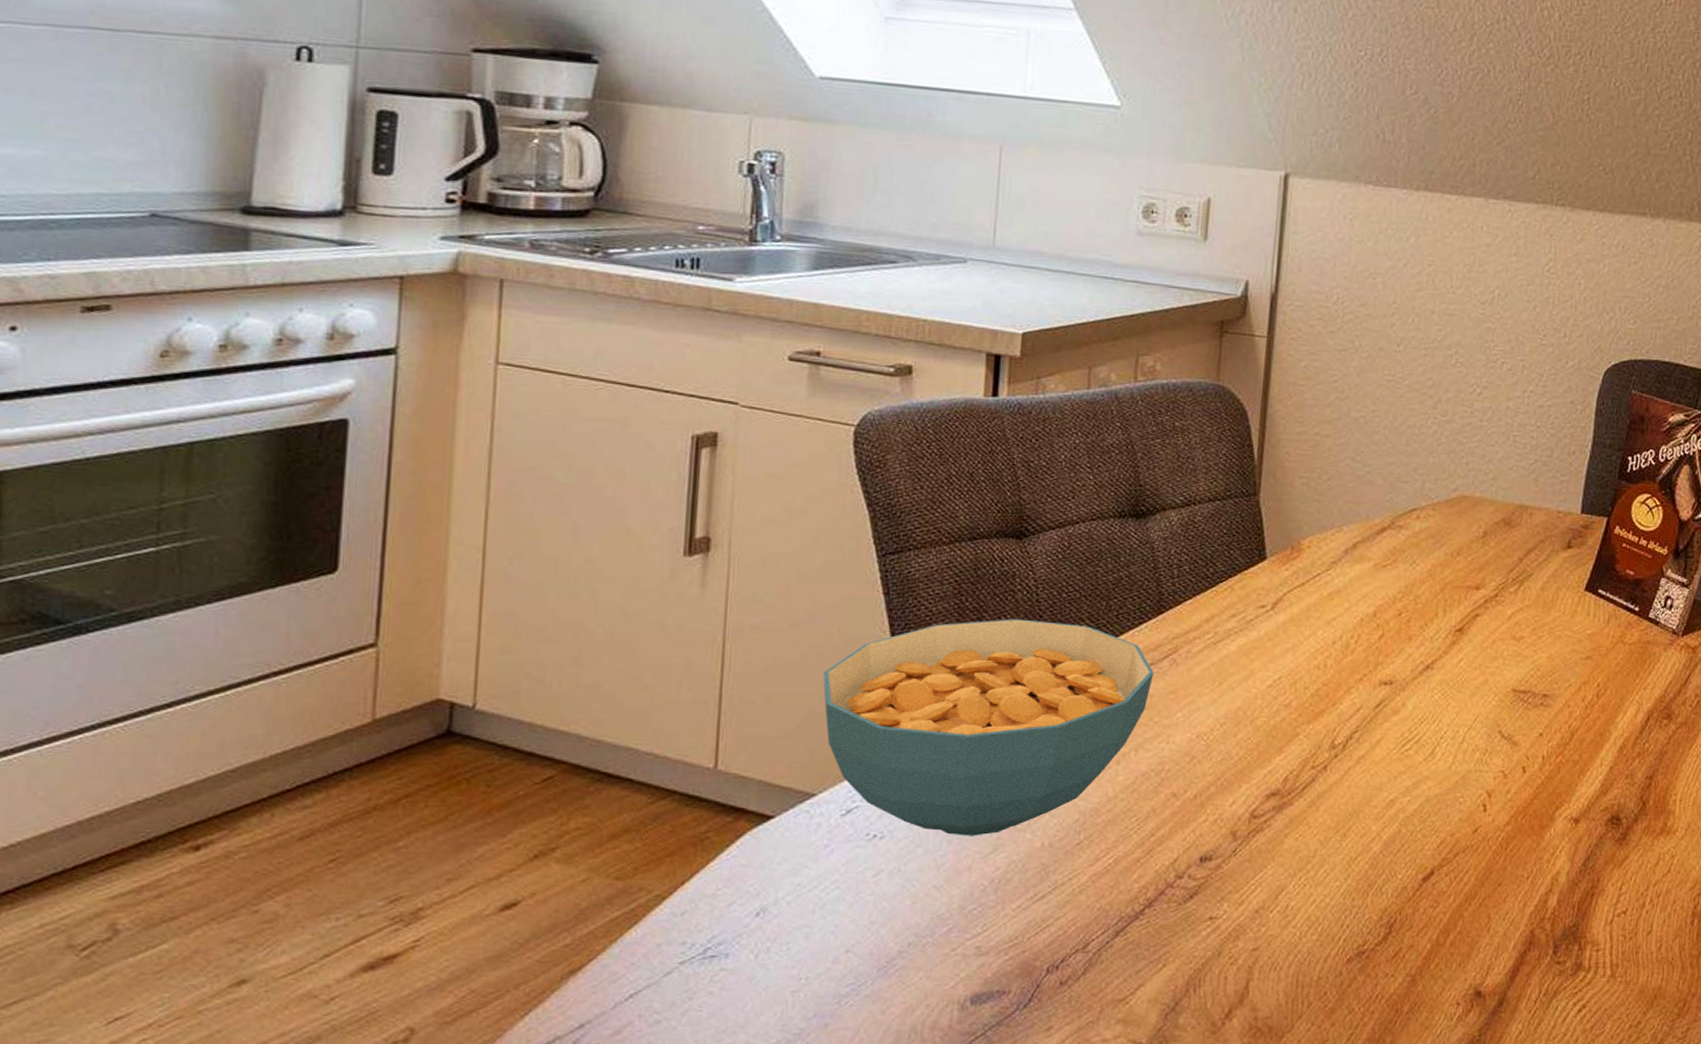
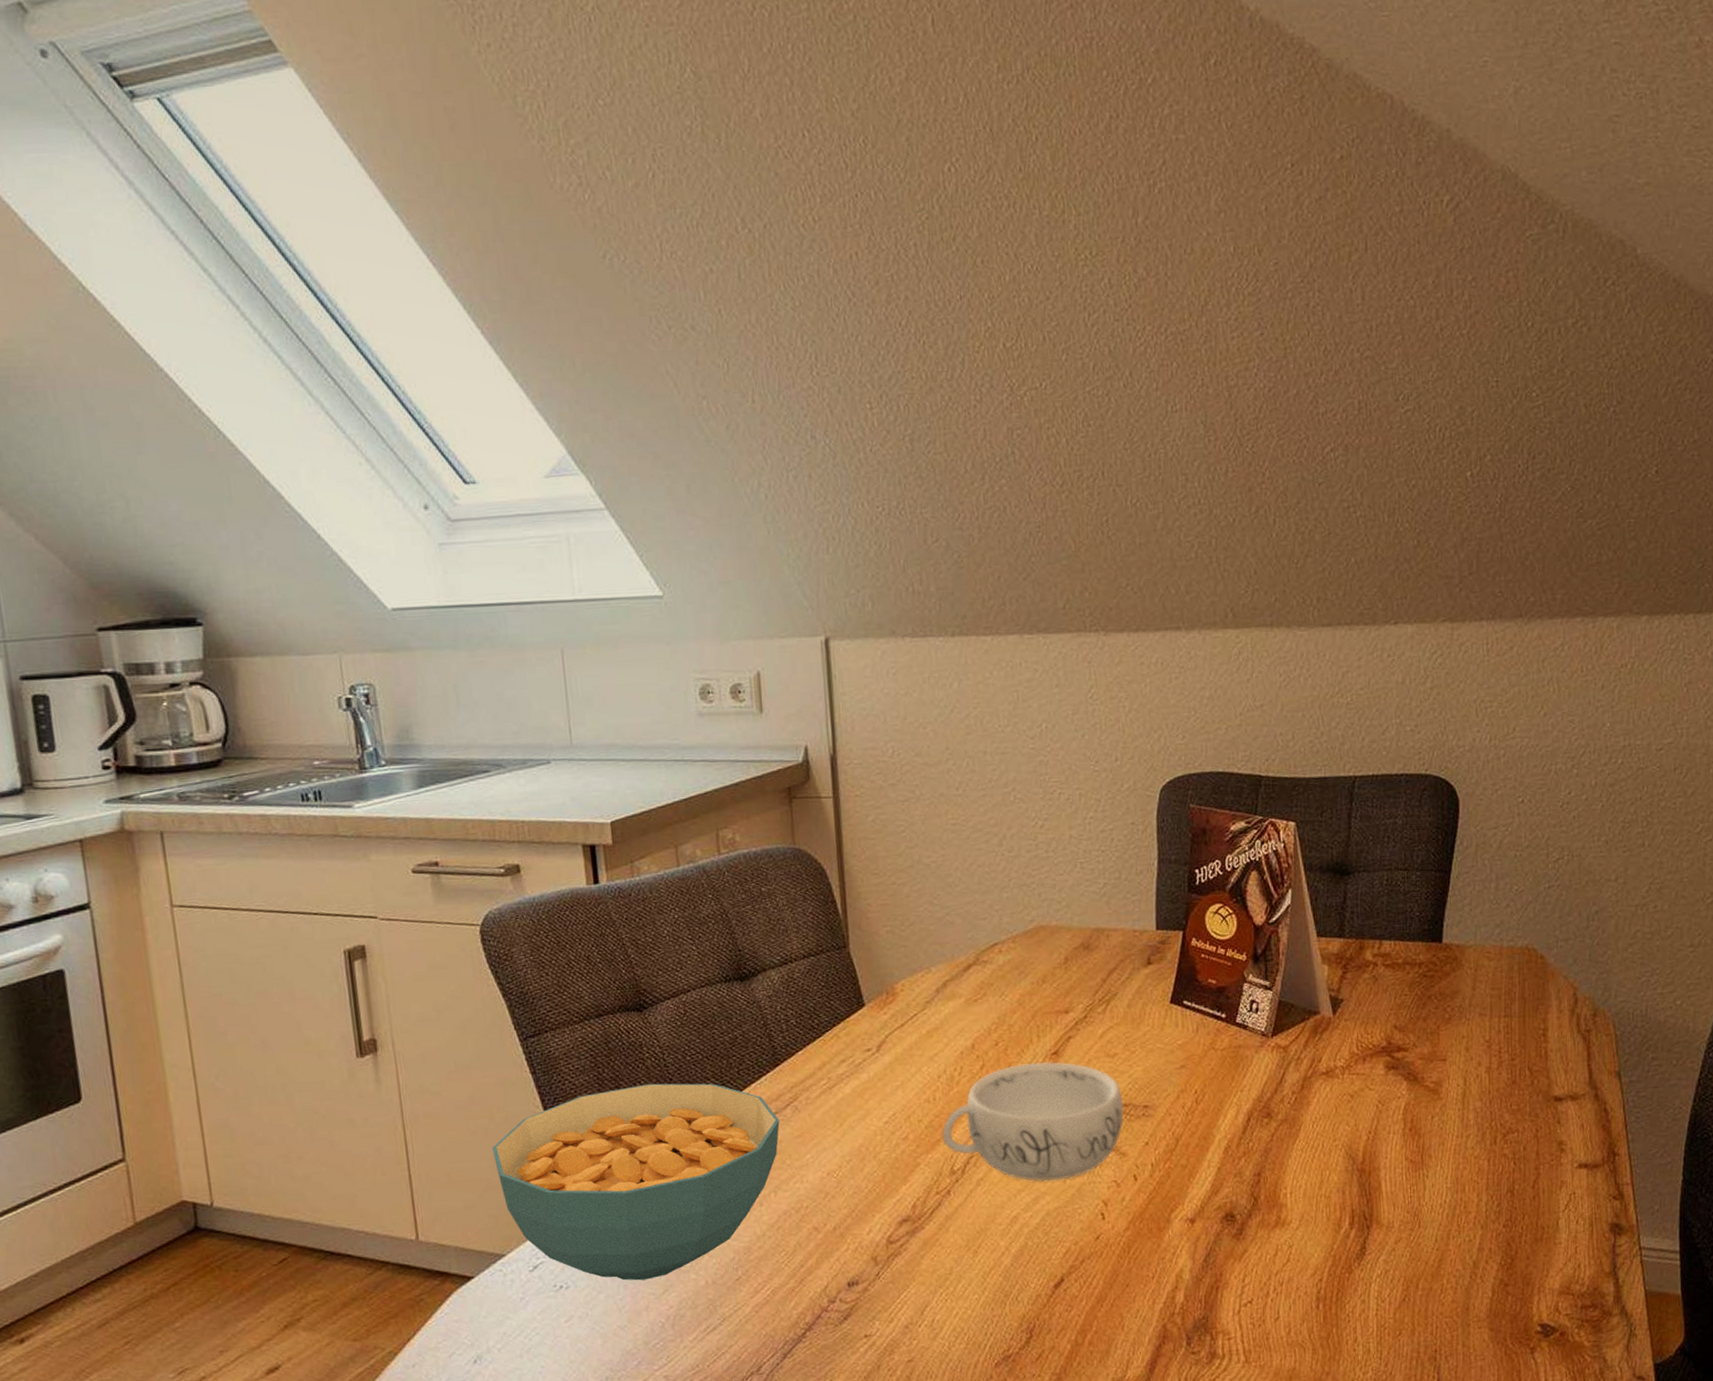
decorative bowl: none [1327,638,1523,765] -> present [942,1061,1124,1182]

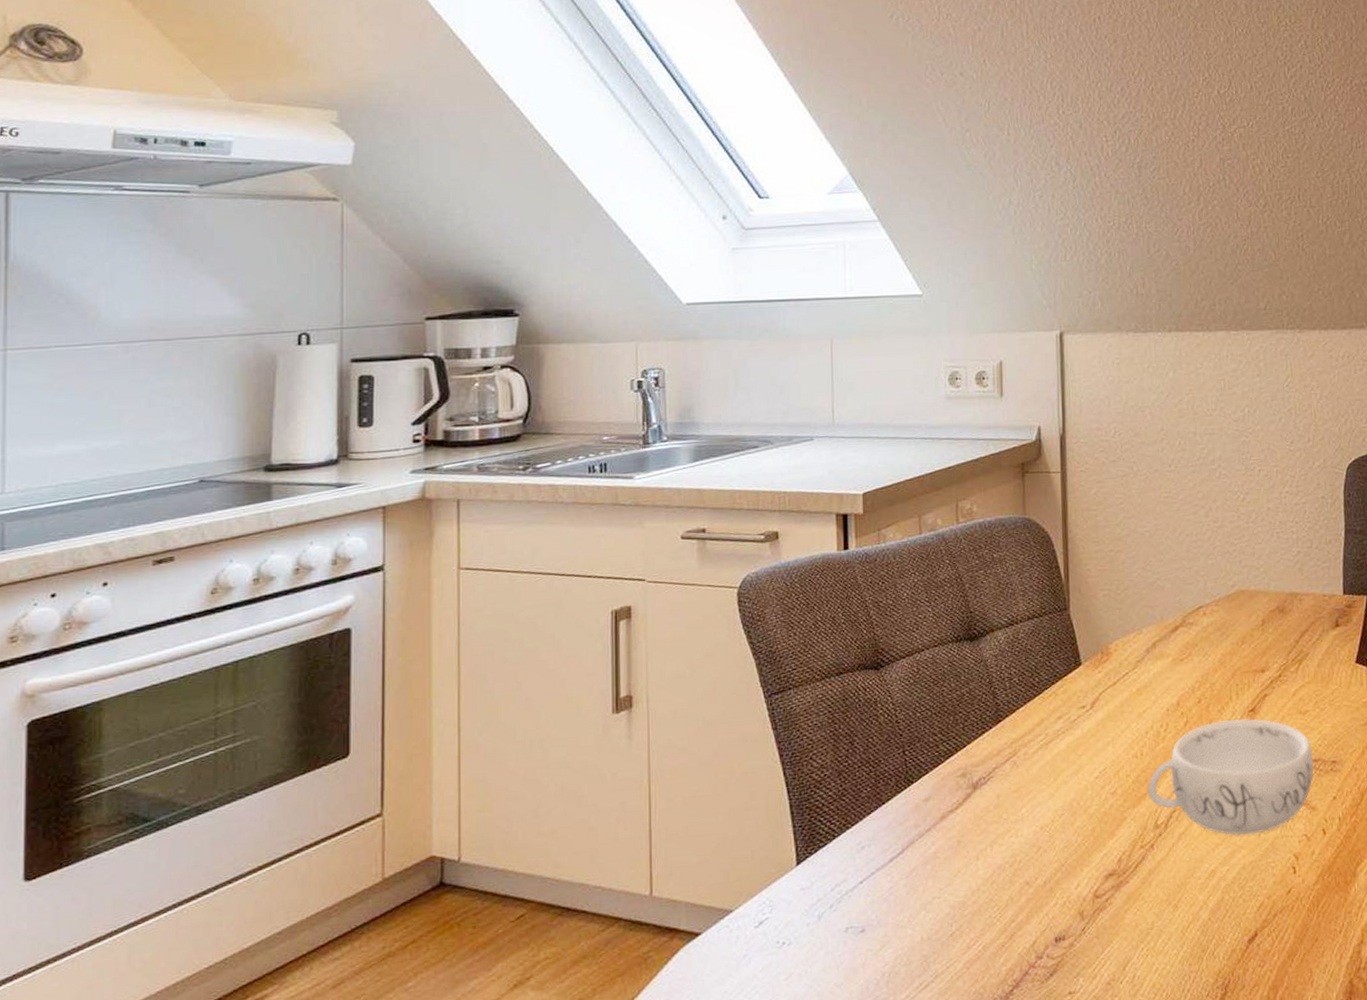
cereal bowl: present [492,1083,780,1281] -> none [730,739,999,937]

